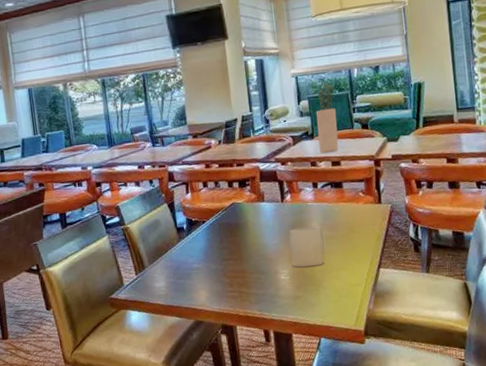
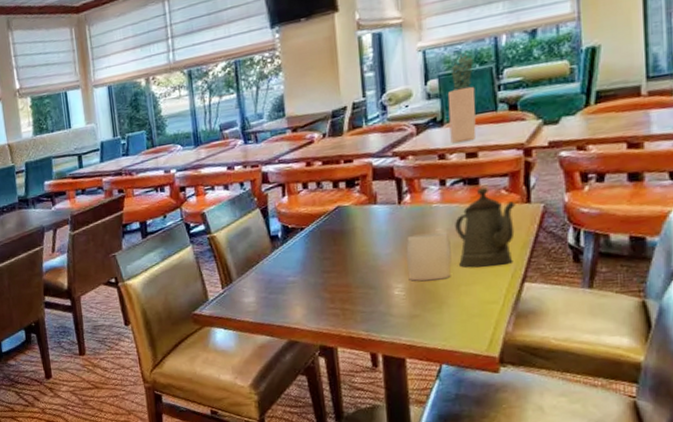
coffee pot: none [326,189,371,257] -> present [455,186,516,268]

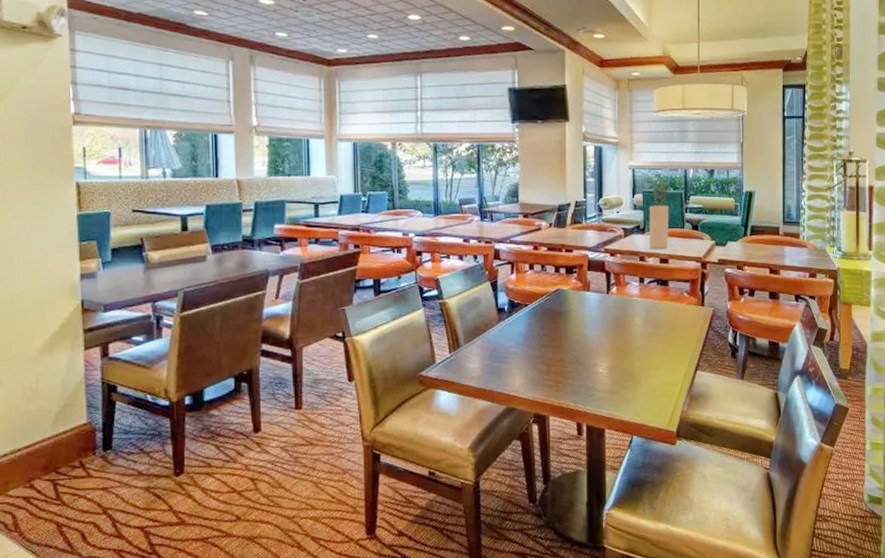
mug: present [406,232,452,282] -> none [610,321,645,363]
coffee pot: present [455,186,516,268] -> none [649,288,694,356]

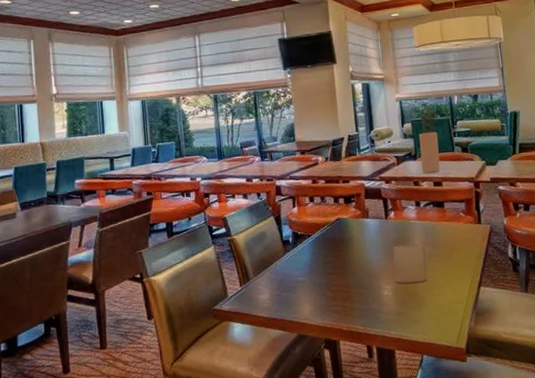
mug: none [610,321,645,363] -> present [392,244,427,284]

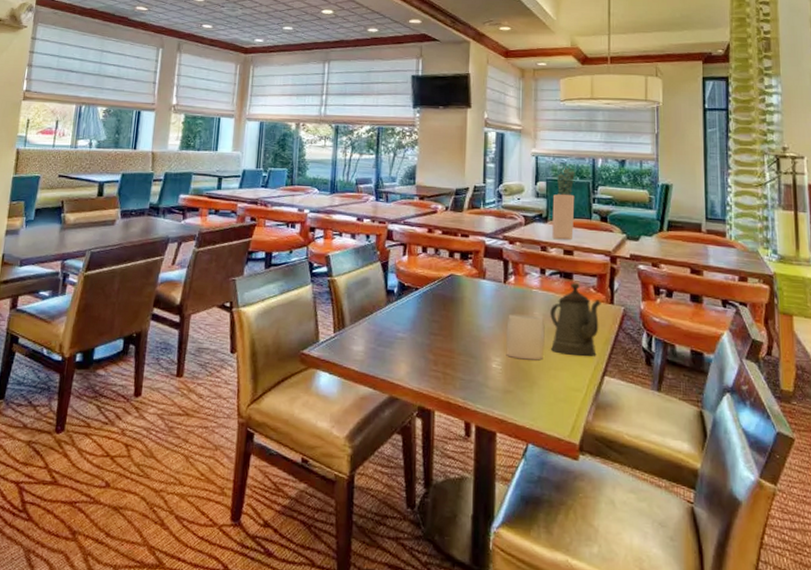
coffee pot: none [428,209,472,274] -> present [550,282,602,357]

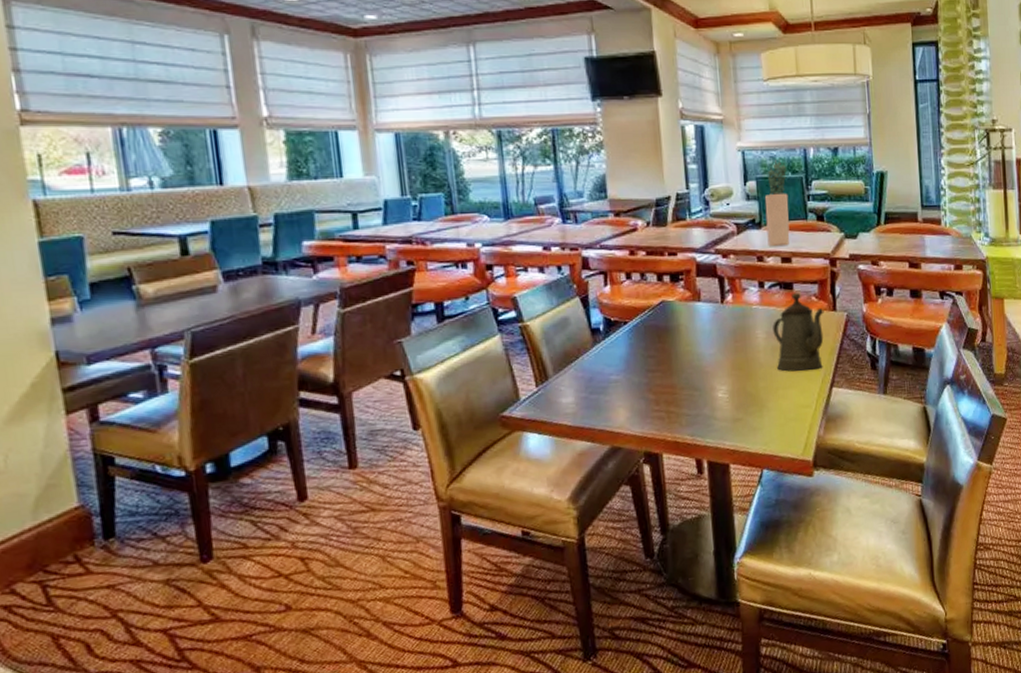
mug: present [506,314,545,361] -> none [728,334,771,385]

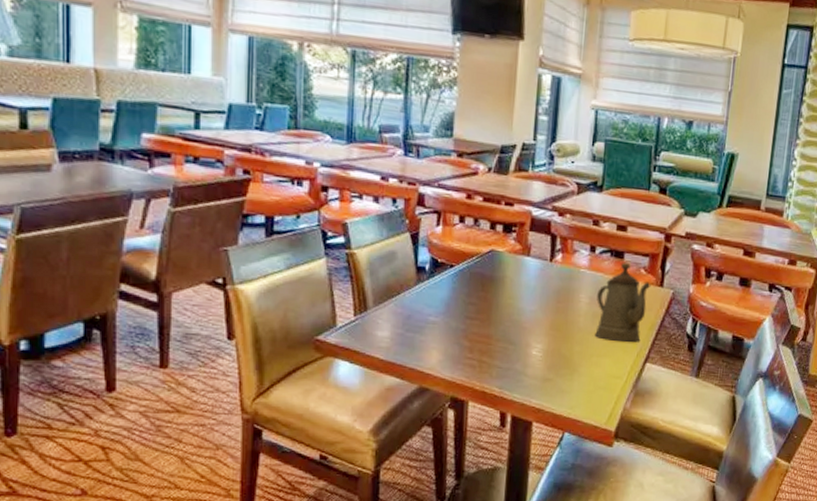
vase: present [764,159,790,247] -> none [606,123,638,214]

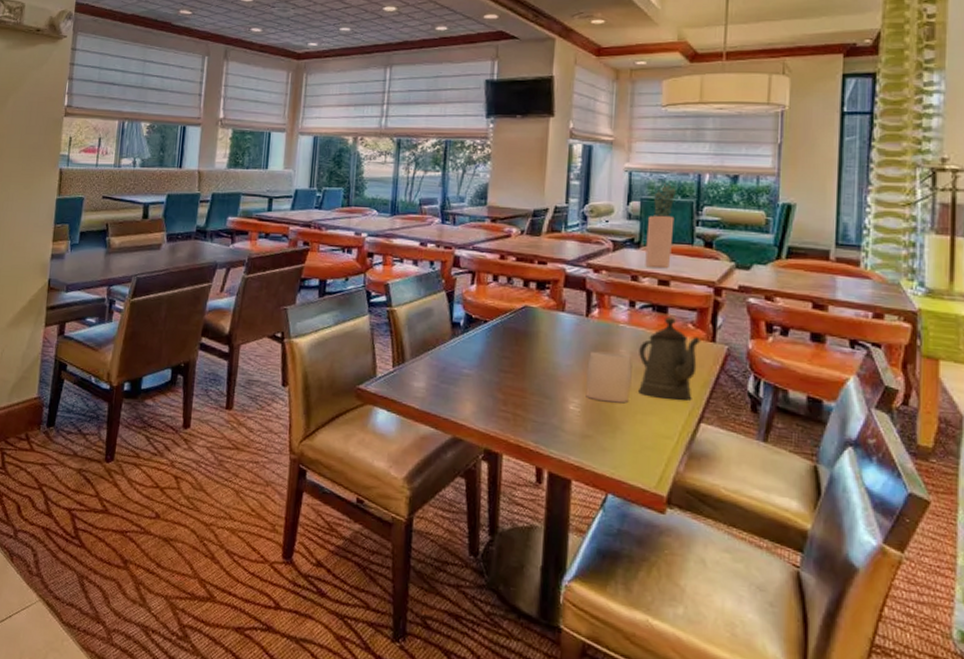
mug: none [547,296,591,347] -> present [585,351,633,404]
vase: none [606,123,638,214] -> present [645,182,676,269]

